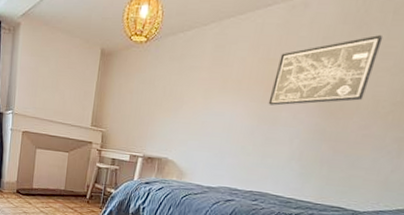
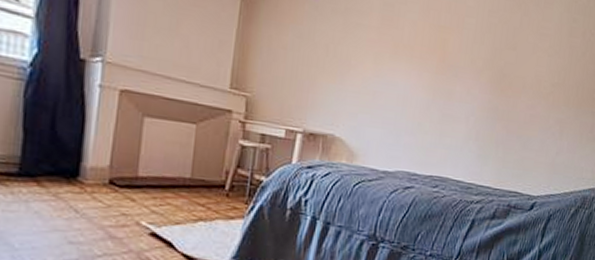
wall art: present [268,35,383,106] -> none [442,15,539,80]

